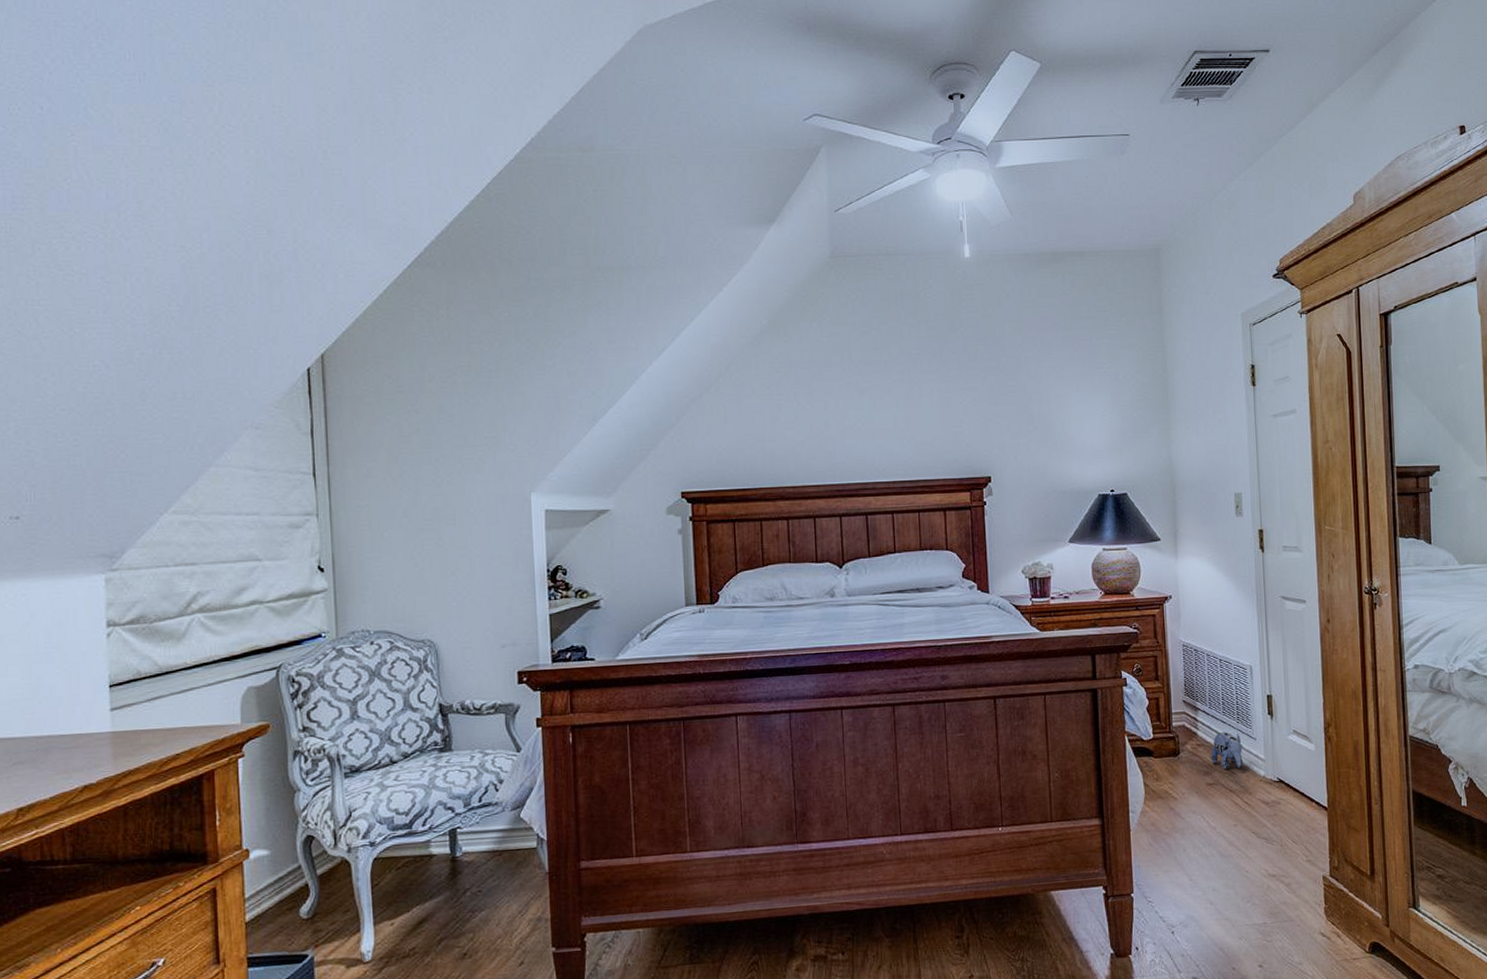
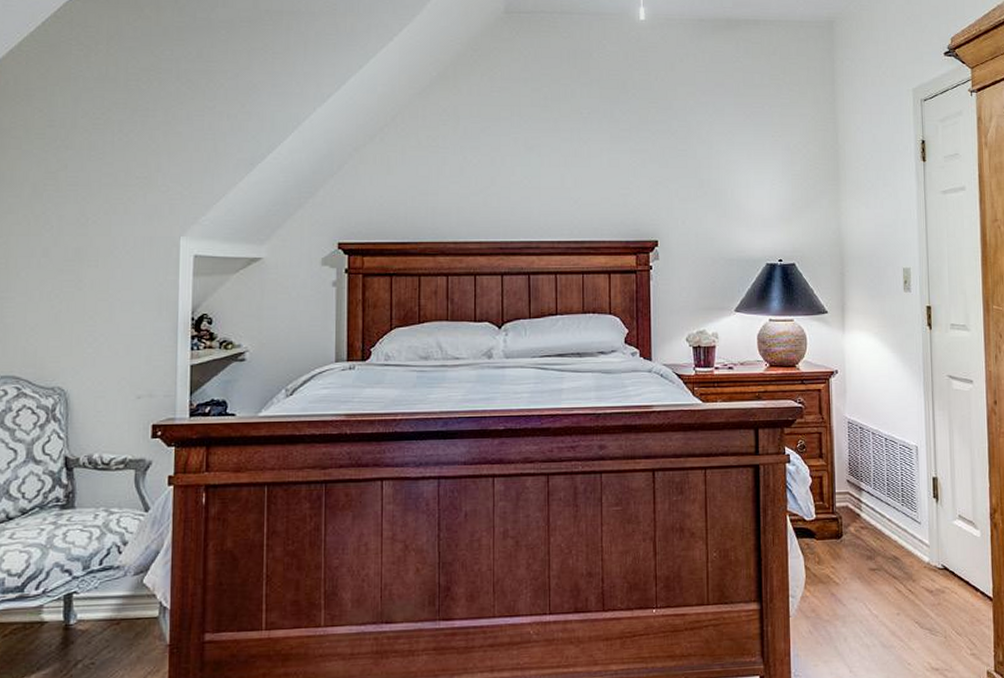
plush toy: present [1211,732,1243,770] -> none [874,515,907,555]

